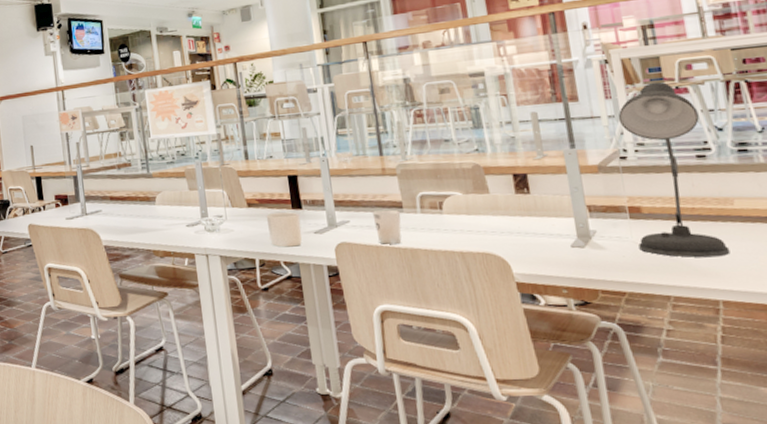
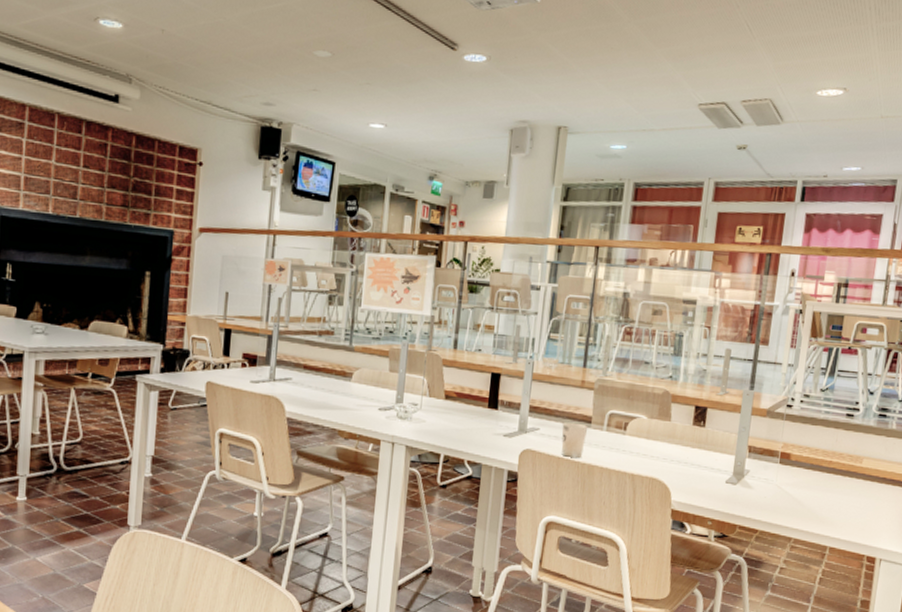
mug: present [266,212,302,248] -> none [459,409,494,447]
desk lamp: present [618,81,730,258] -> none [779,339,860,508]

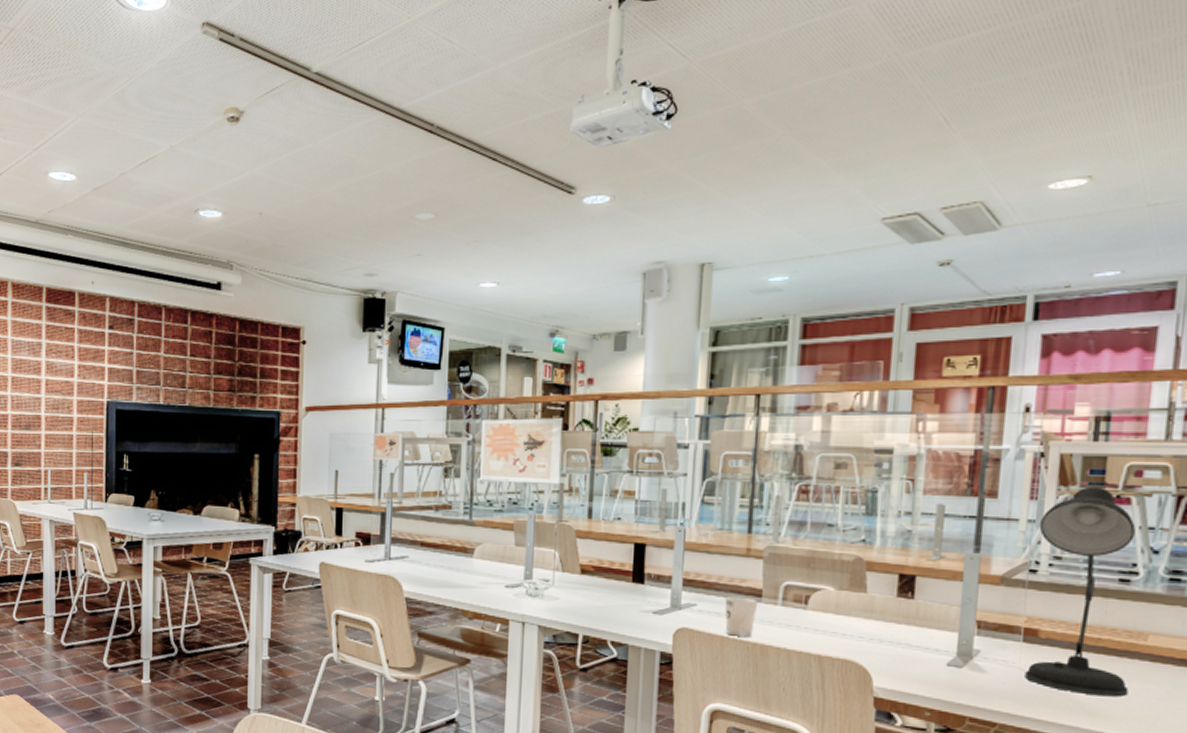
desk lamp: none [779,339,860,508] -> present [1025,486,1136,697]

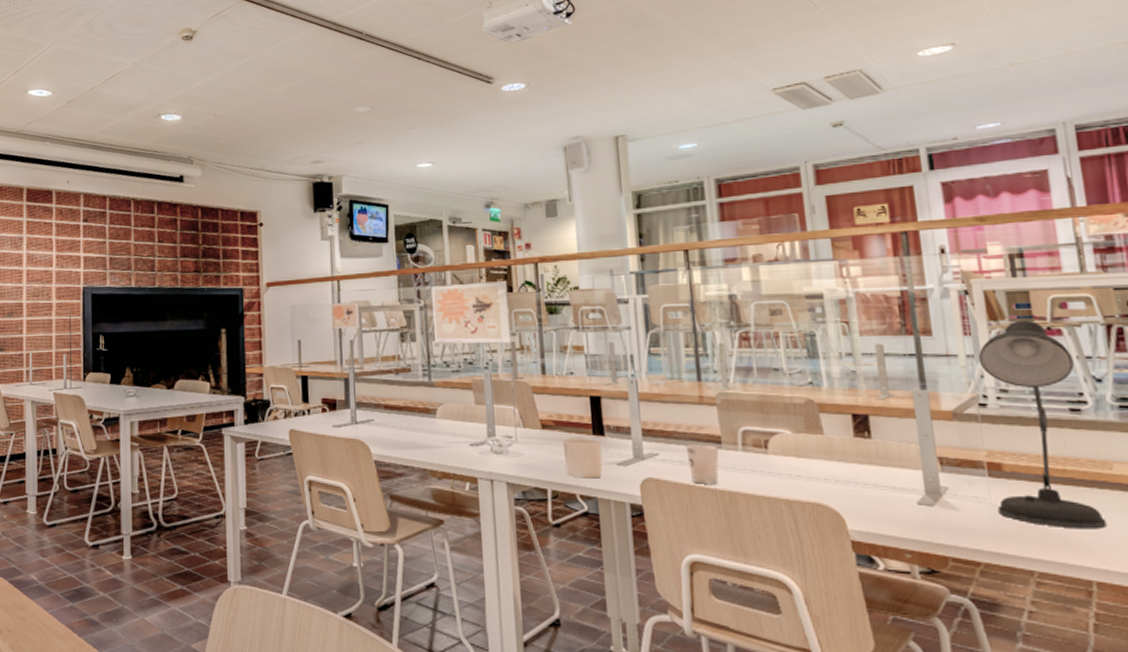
mug: none [600,584,640,626] -> present [562,438,603,479]

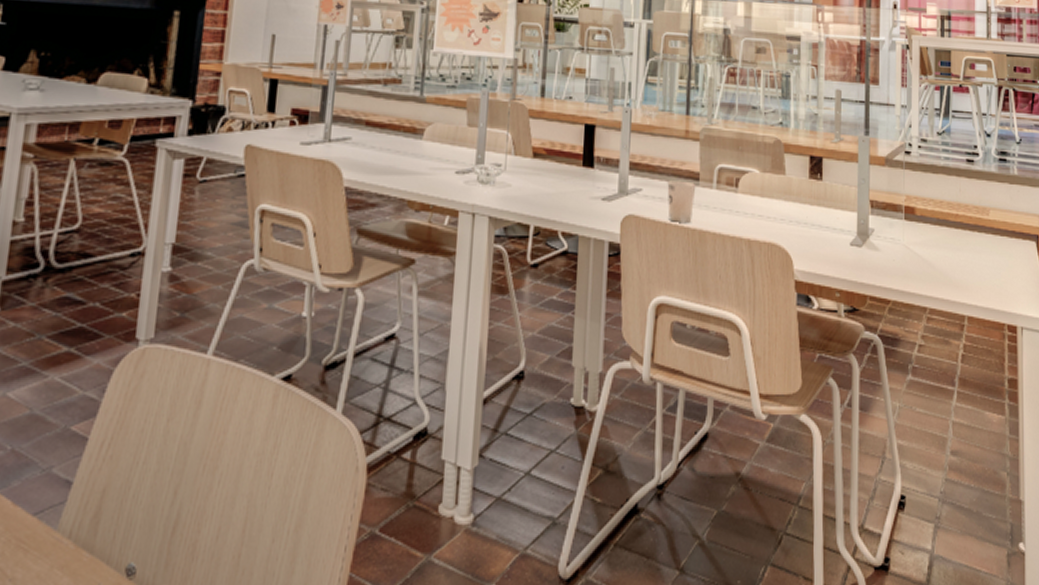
mug: present [562,438,603,479] -> none [551,169,590,214]
desk lamp: present [978,320,1107,530] -> none [908,76,980,269]

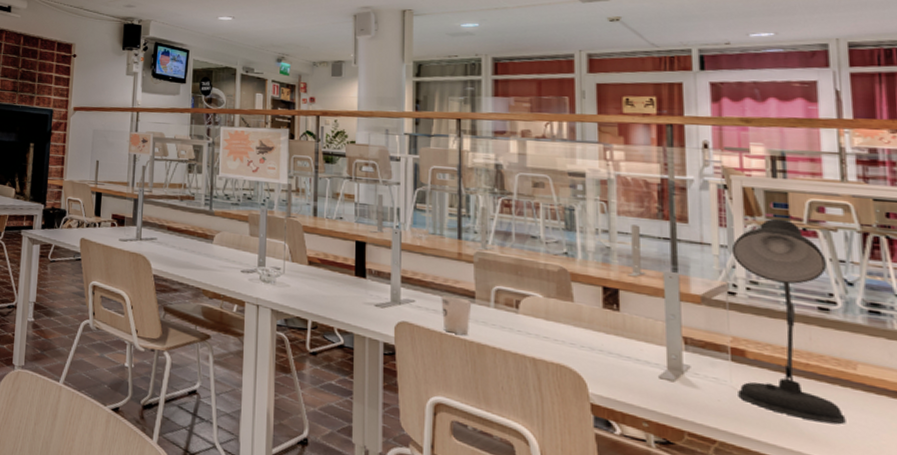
desk lamp: none [908,76,980,269] -> present [731,218,846,424]

